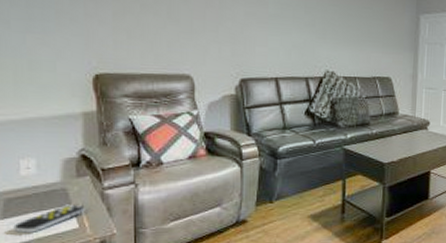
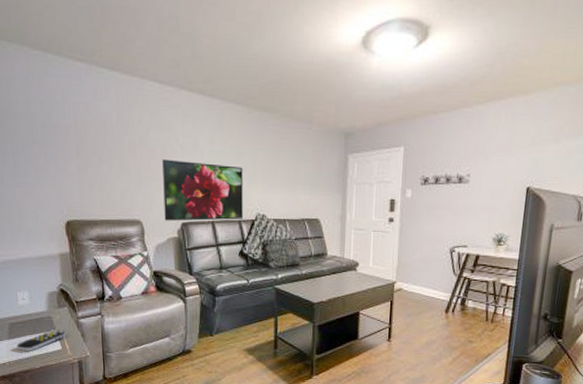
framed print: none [220,9,311,77] -> present [163,159,243,221]

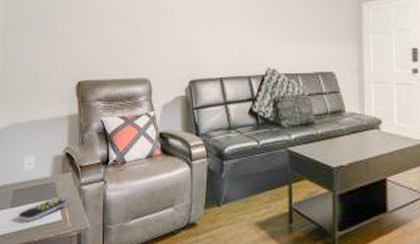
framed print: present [163,159,243,221] -> none [172,17,252,79]

